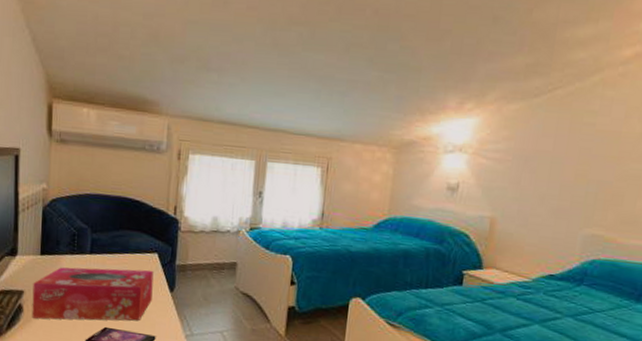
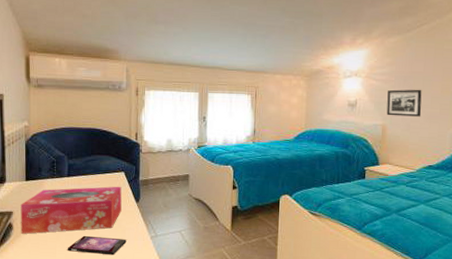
picture frame: none [497,172,548,210] -> present [386,89,422,117]

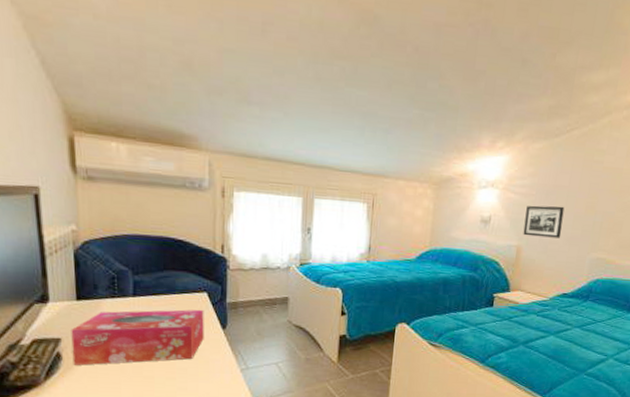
smartphone: present [67,235,127,256] -> none [135,367,211,391]

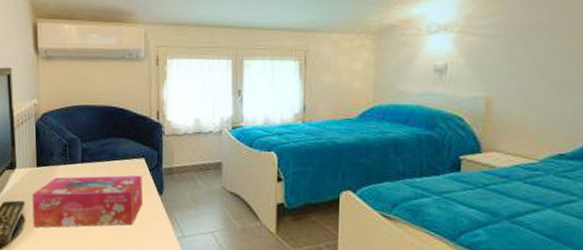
picture frame: present [523,205,565,238] -> none [492,46,547,85]

